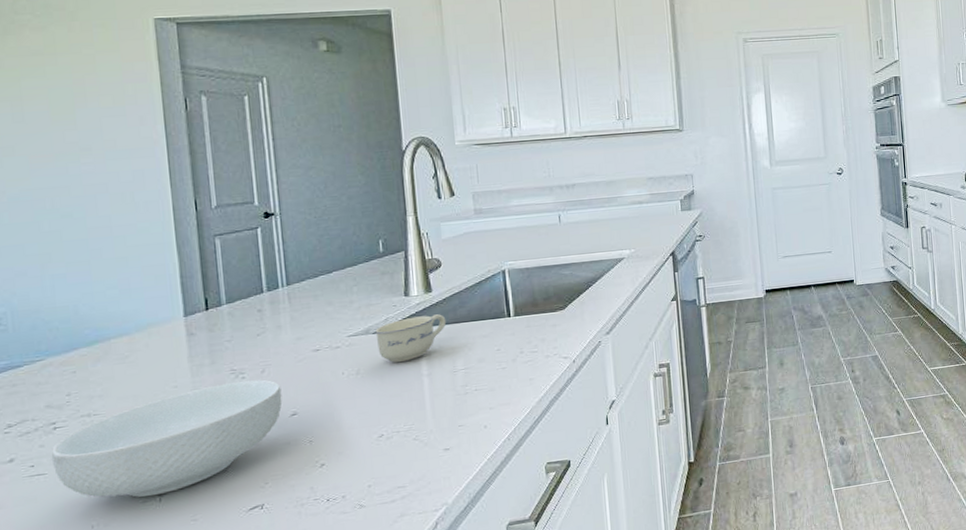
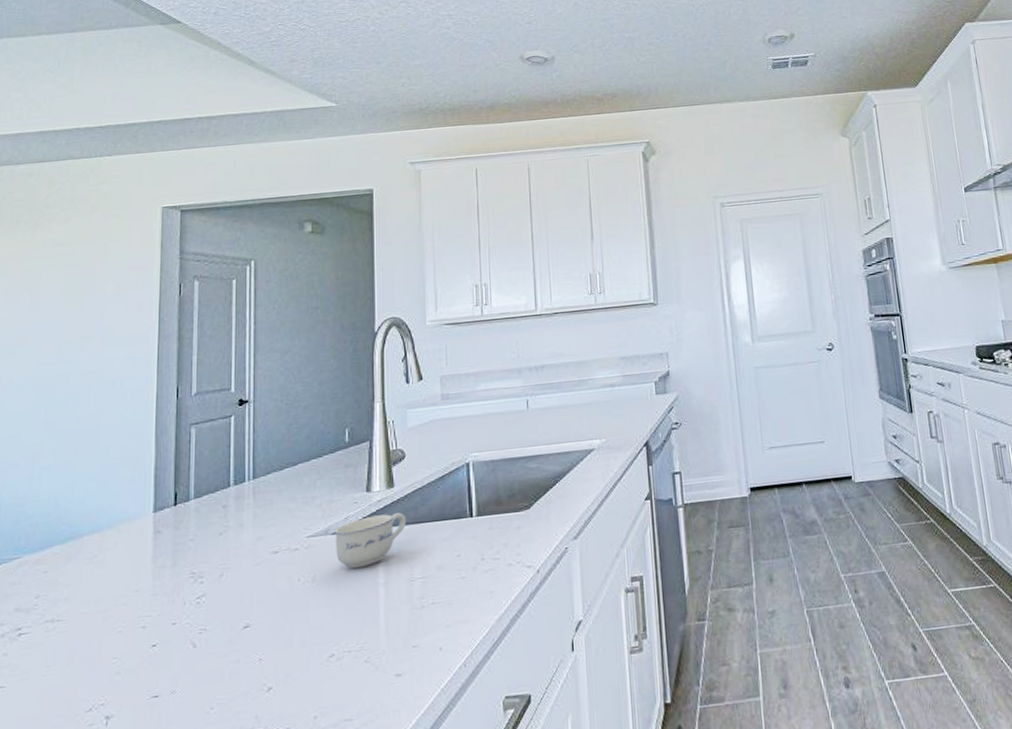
cereal bowl: present [51,379,283,498] -> none [11,585,237,720]

